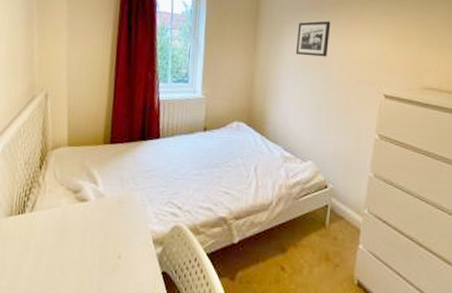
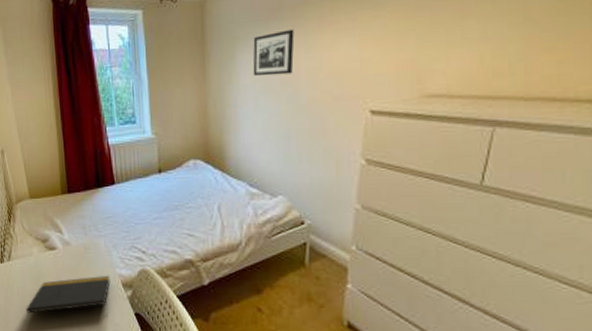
notepad: none [41,230,141,272] -> present [26,275,110,314]

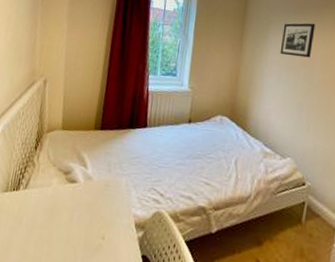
notepad: present [26,275,110,314] -> none [30,214,125,253]

